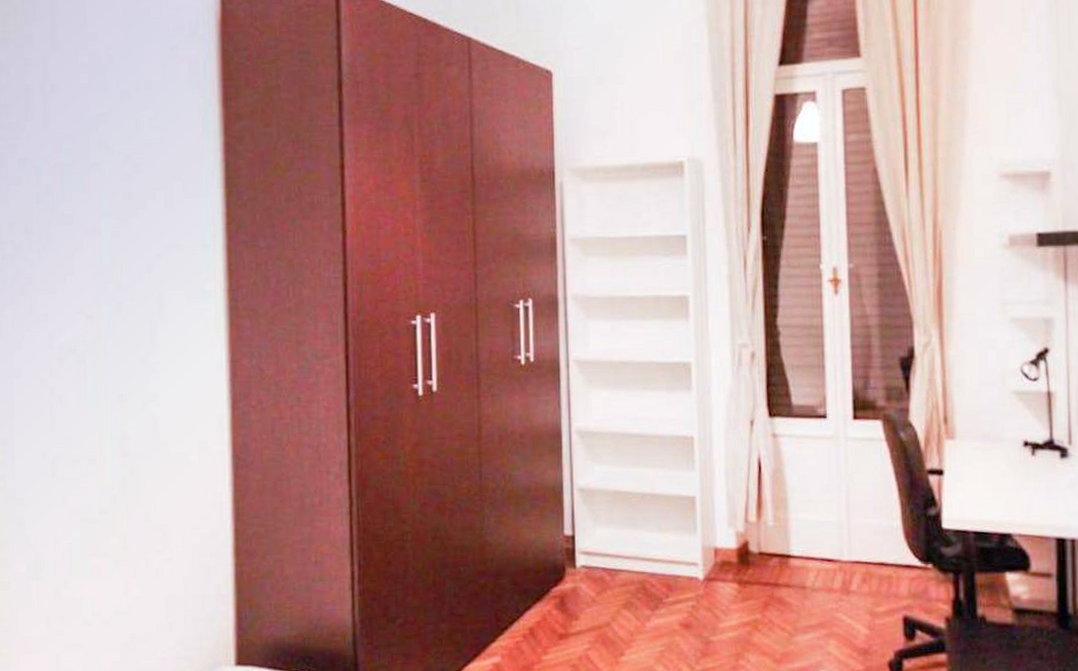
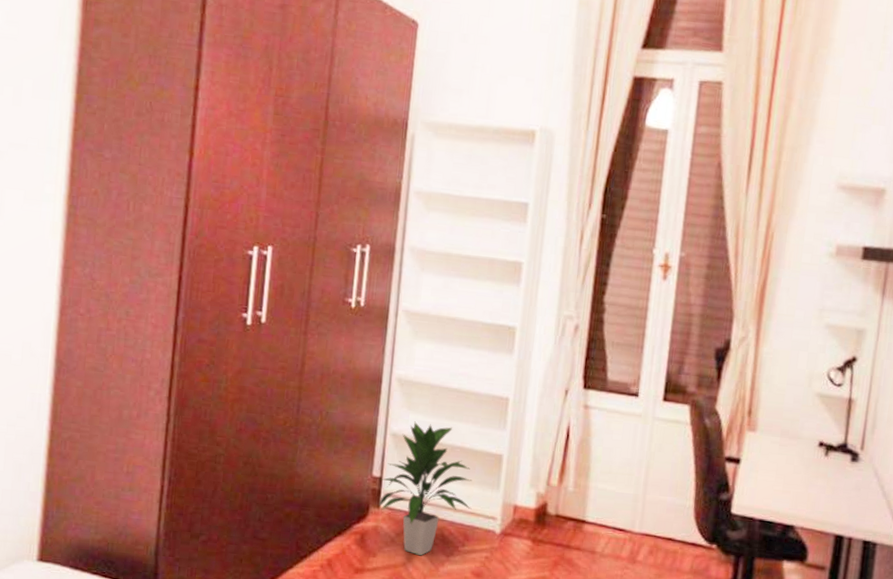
indoor plant: none [573,473,671,613] -> present [378,421,472,556]

